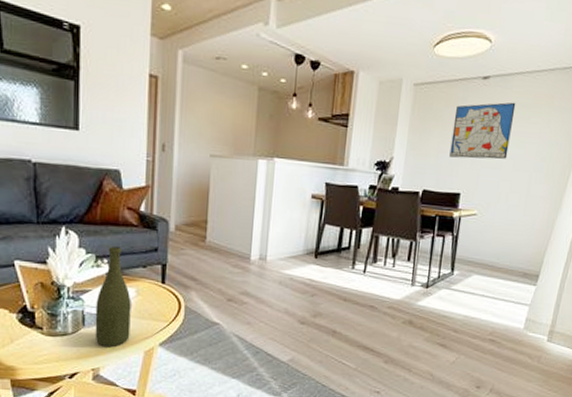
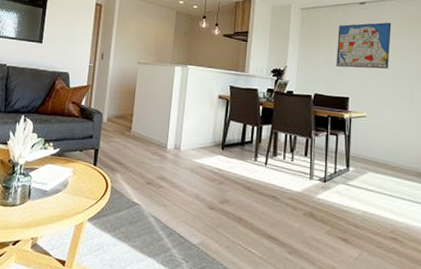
bottle: present [95,246,131,346] -> none [37,133,69,219]

